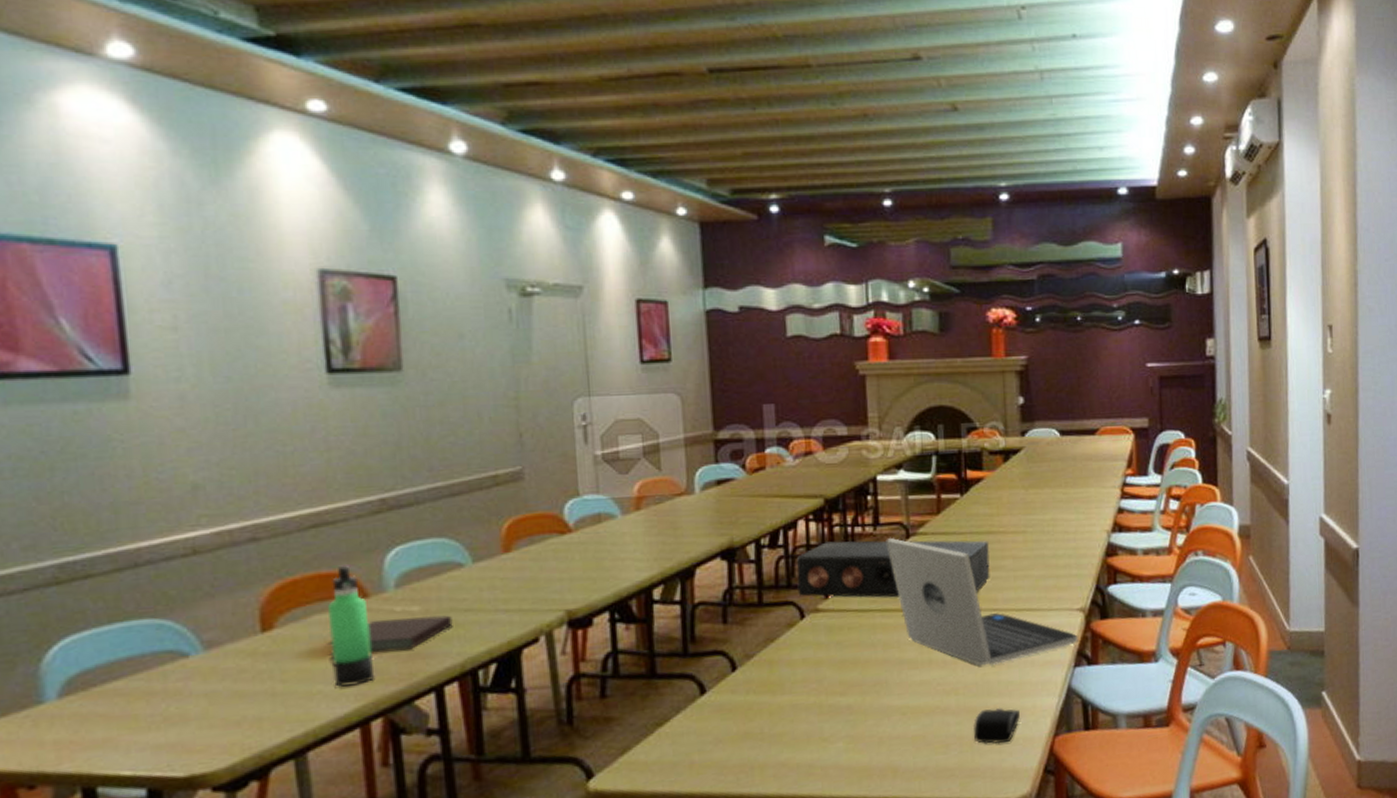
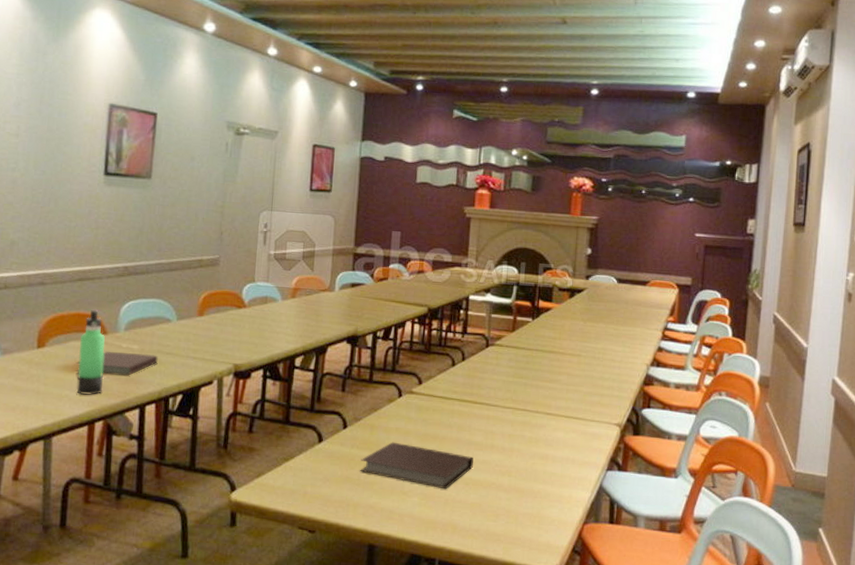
notebook: none [761,677,909,726] -> present [360,442,473,490]
speaker: present [796,540,990,598] -> none [399,341,550,397]
laptop: present [886,537,1078,666] -> none [470,344,613,458]
computer mouse: present [974,707,1020,744] -> none [519,492,558,522]

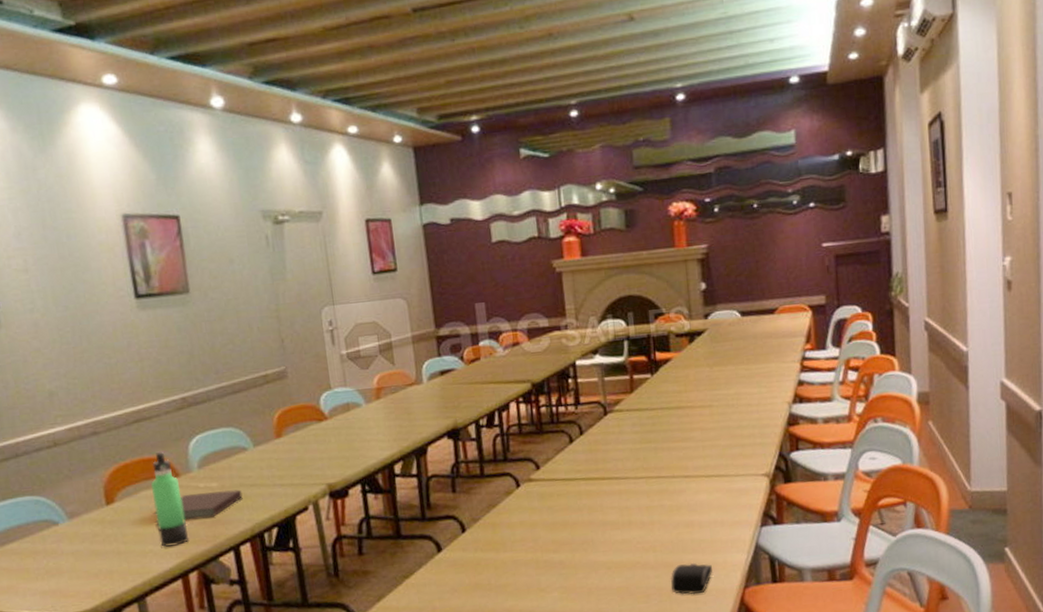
notebook: present [360,442,473,490] -> none [488,537,612,579]
computer mouse: none [519,492,558,522] -> present [671,562,712,595]

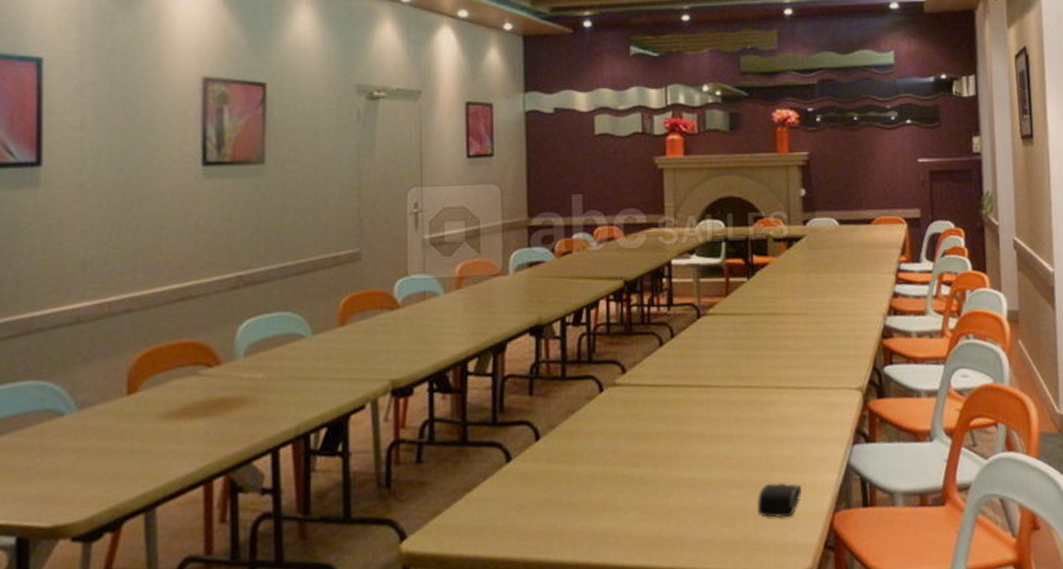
thermos bottle: present [151,452,189,547] -> none [184,336,221,447]
notebook: present [153,489,243,523] -> none [182,382,291,418]

